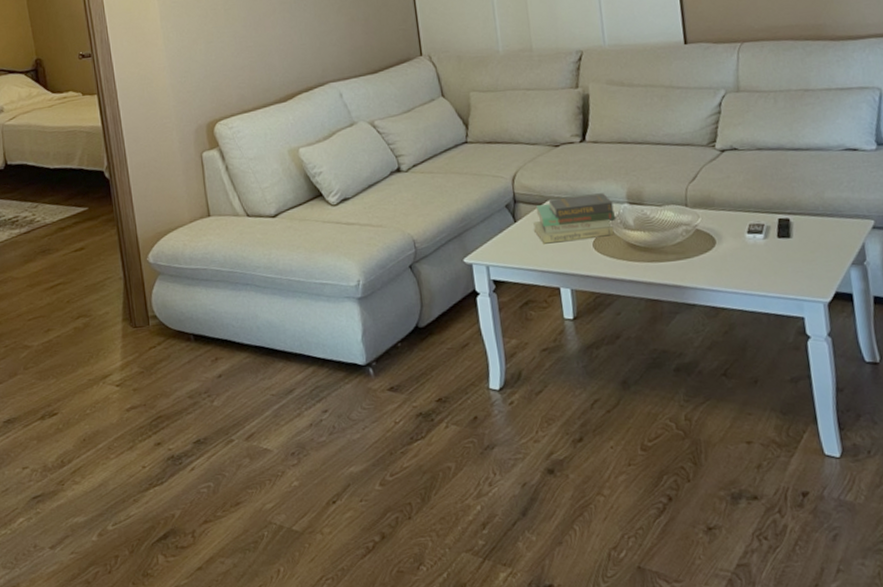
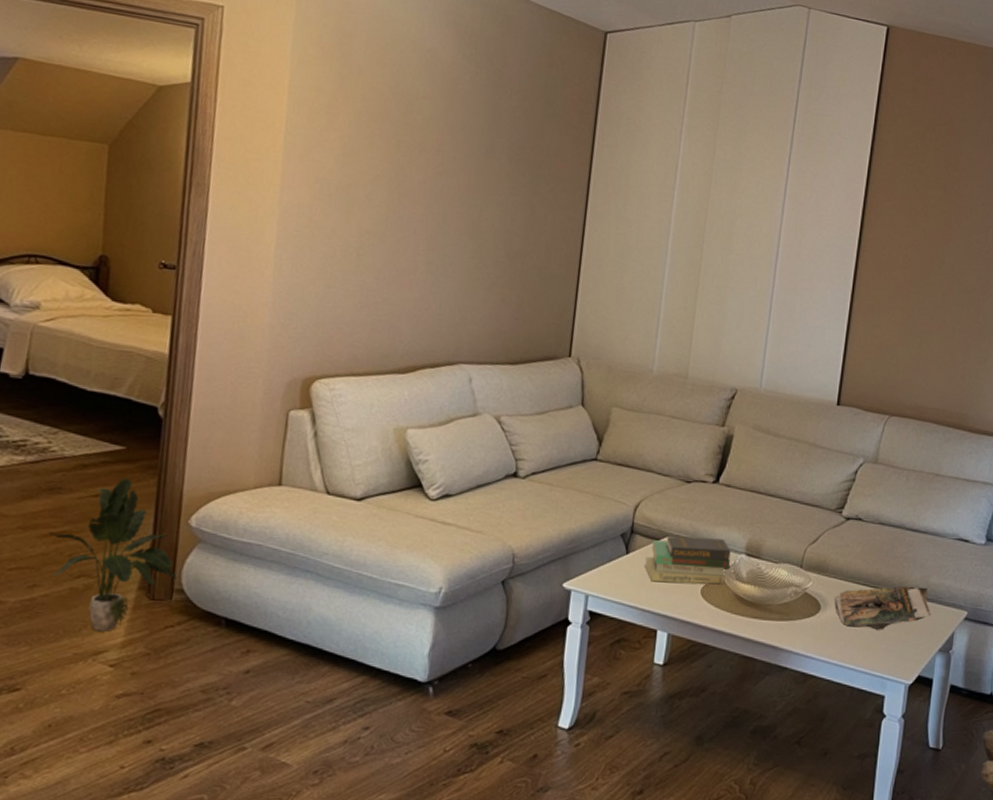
potted plant: none [49,233,149,359] -> present [48,478,177,632]
magazine: none [727,204,834,254] -> present [834,586,931,630]

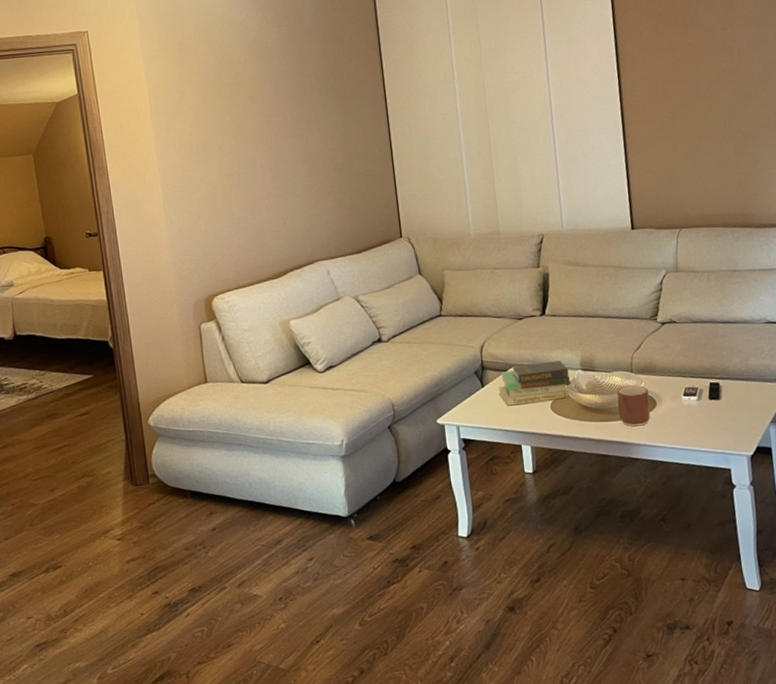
potted plant: present [48,478,177,632] -> none [54,398,149,516]
mug: none [776,582,815,631] -> present [617,385,651,427]
magazine: present [834,586,931,630] -> none [666,370,757,414]

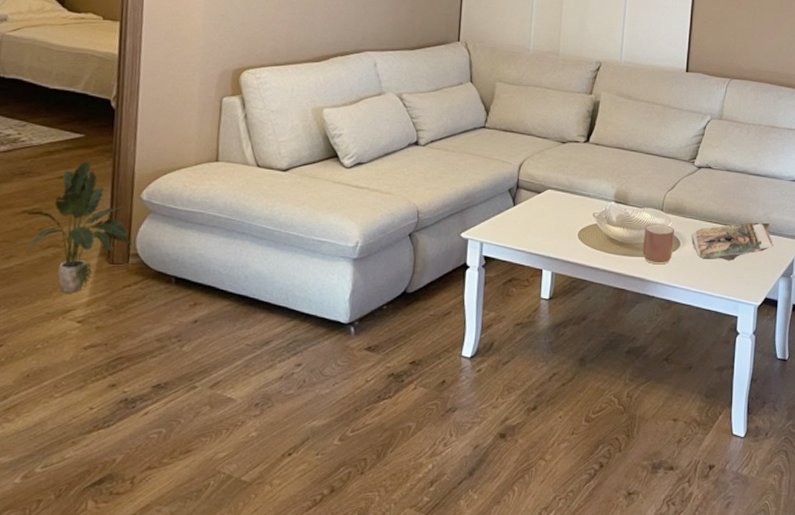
potted plant: none [54,398,149,516] -> present [21,161,132,293]
books: present [498,360,570,406] -> none [529,189,602,229]
magazine: none [666,370,757,414] -> present [691,222,773,261]

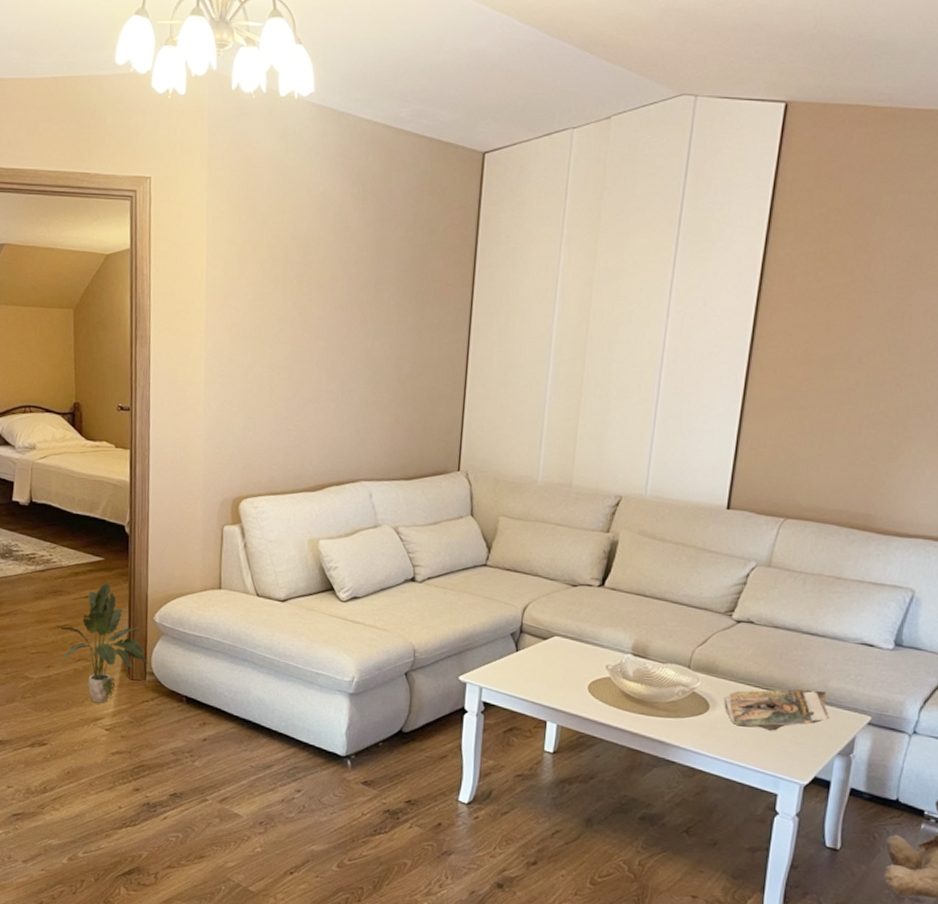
mug: present [642,224,674,265] -> none [663,682,703,728]

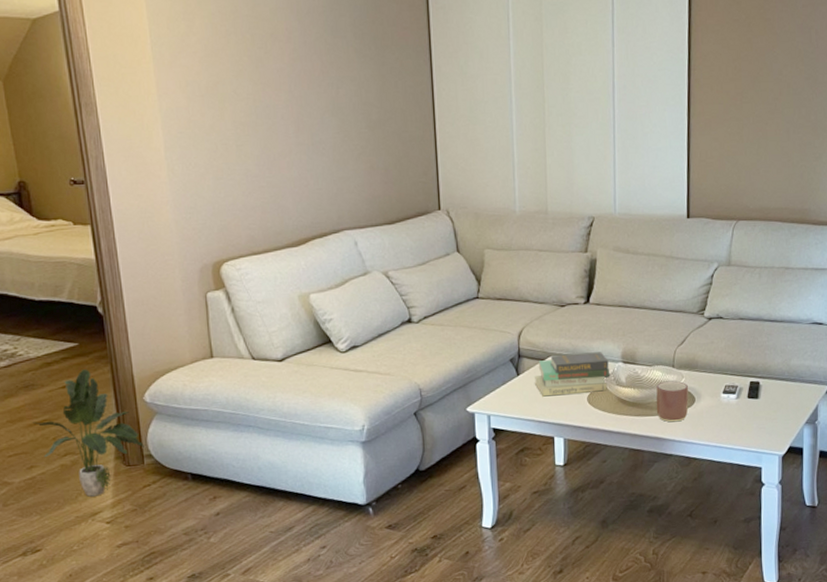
books: none [533,635,617,682] -> present [534,352,609,397]
mug: none [663,682,703,728] -> present [656,380,689,422]
magazine: present [723,689,830,731] -> none [706,370,795,412]

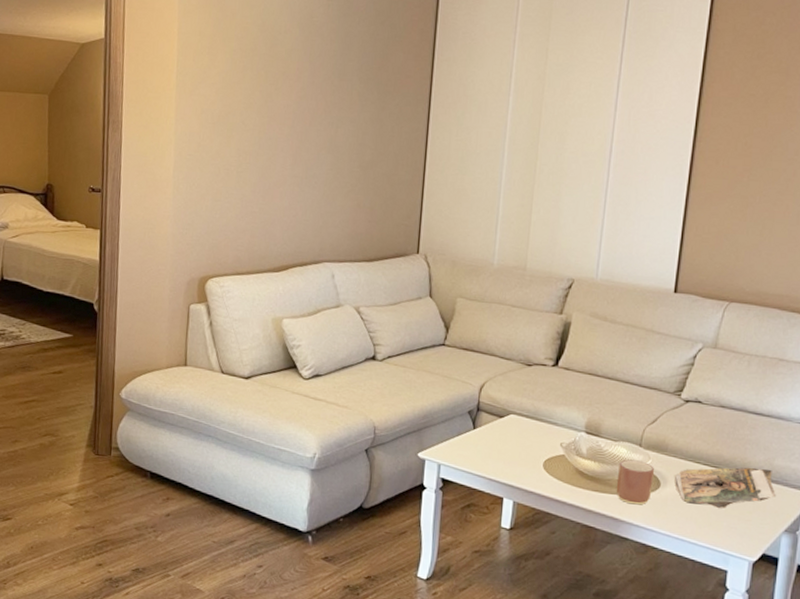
potted plant: present [32,369,144,497] -> none [23,359,114,478]
books: present [534,352,609,397] -> none [490,413,571,460]
magazine: none [706,370,795,412] -> present [674,467,776,508]

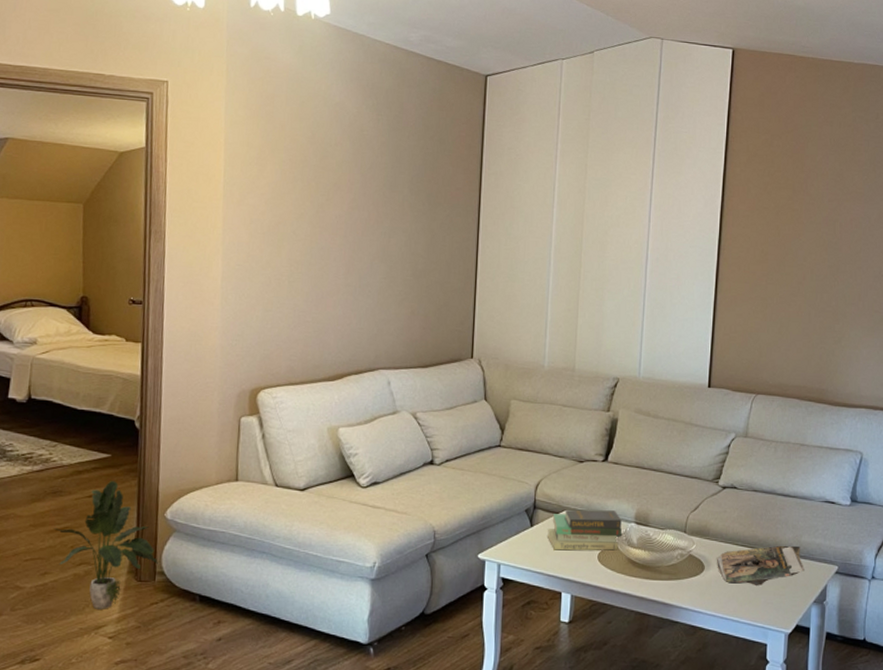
potted plant: none [23,359,114,478] -> present [54,481,158,609]
books: none [490,413,571,460] -> present [546,509,622,551]
mug: present [616,459,654,505] -> none [665,546,698,589]

